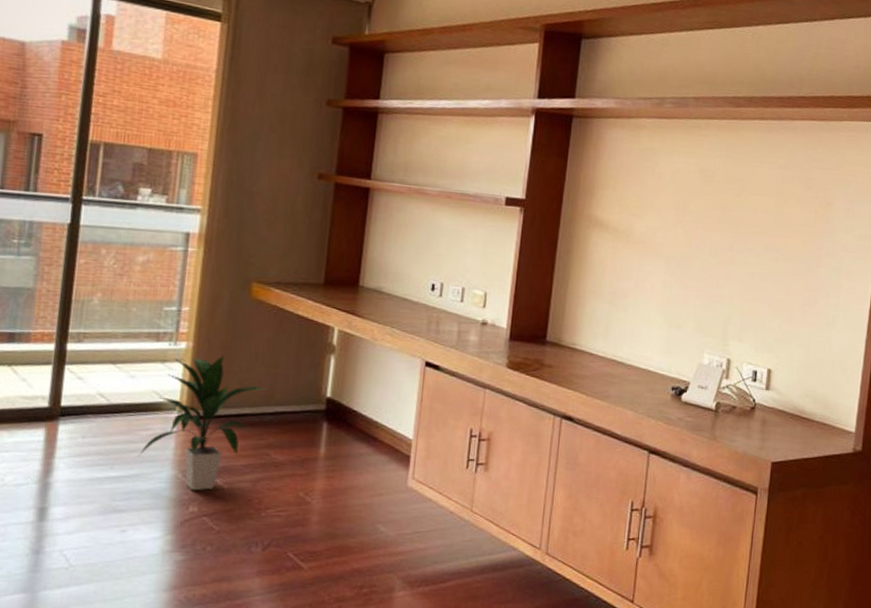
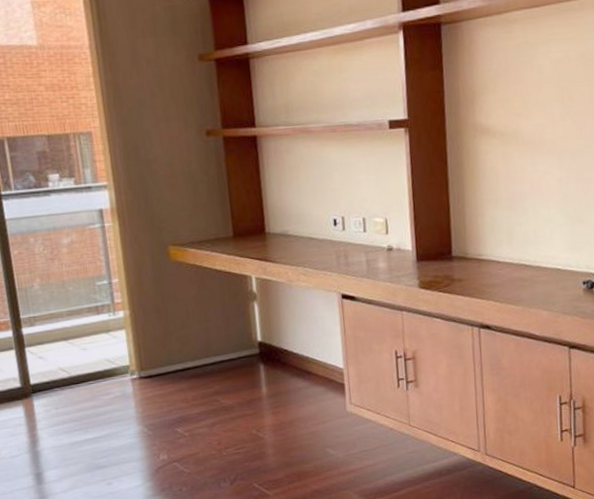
indoor plant: present [138,354,266,491] -> none [105,316,203,442]

